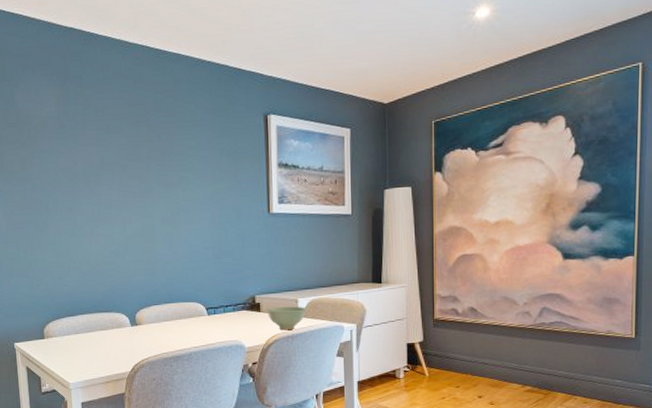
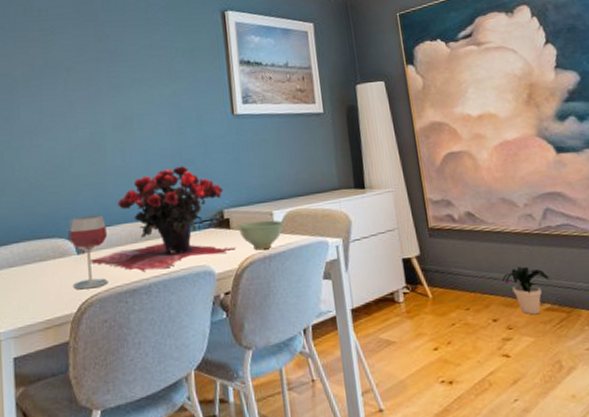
wineglass: none [123,295,157,354] -> present [67,214,108,290]
flower arrangement: none [142,257,263,342] -> present [91,166,235,271]
potted plant: none [493,355,535,395] -> present [502,266,550,315]

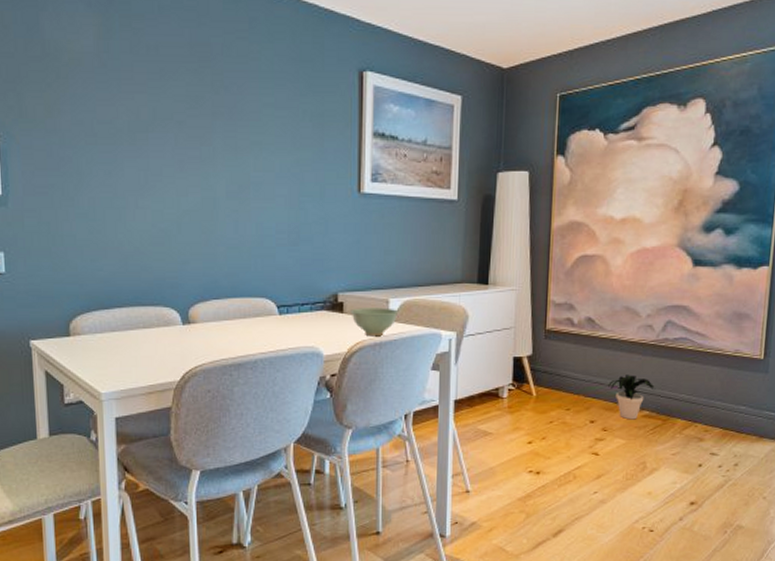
wineglass: present [67,214,108,290] -> none [173,286,214,359]
flower arrangement: present [91,166,235,271] -> none [196,244,346,347]

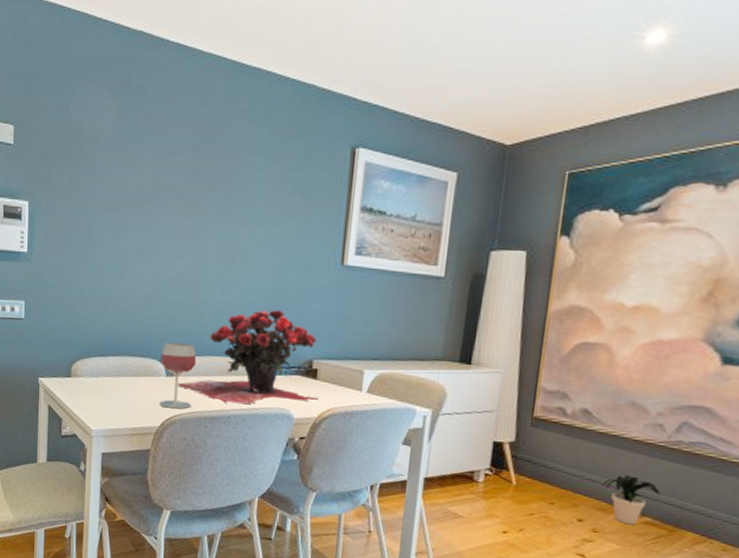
wineglass: none [173,286,214,359] -> present [159,342,196,409]
flower arrangement: none [196,244,346,347] -> present [178,310,318,405]
bowl: present [350,307,399,337] -> none [324,376,373,406]

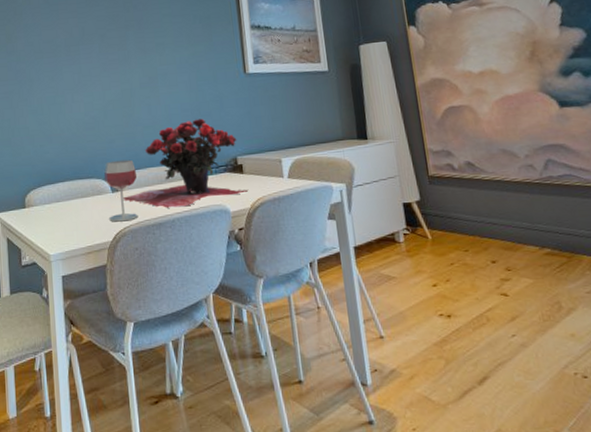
potted plant: present [603,475,661,526] -> none [502,213,551,259]

